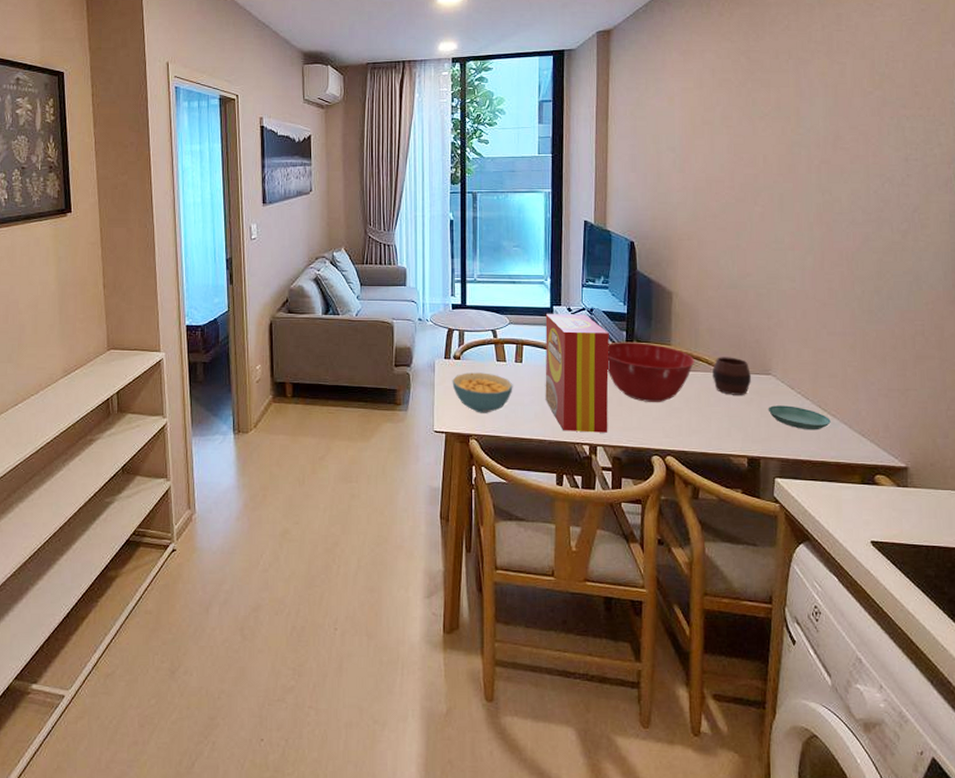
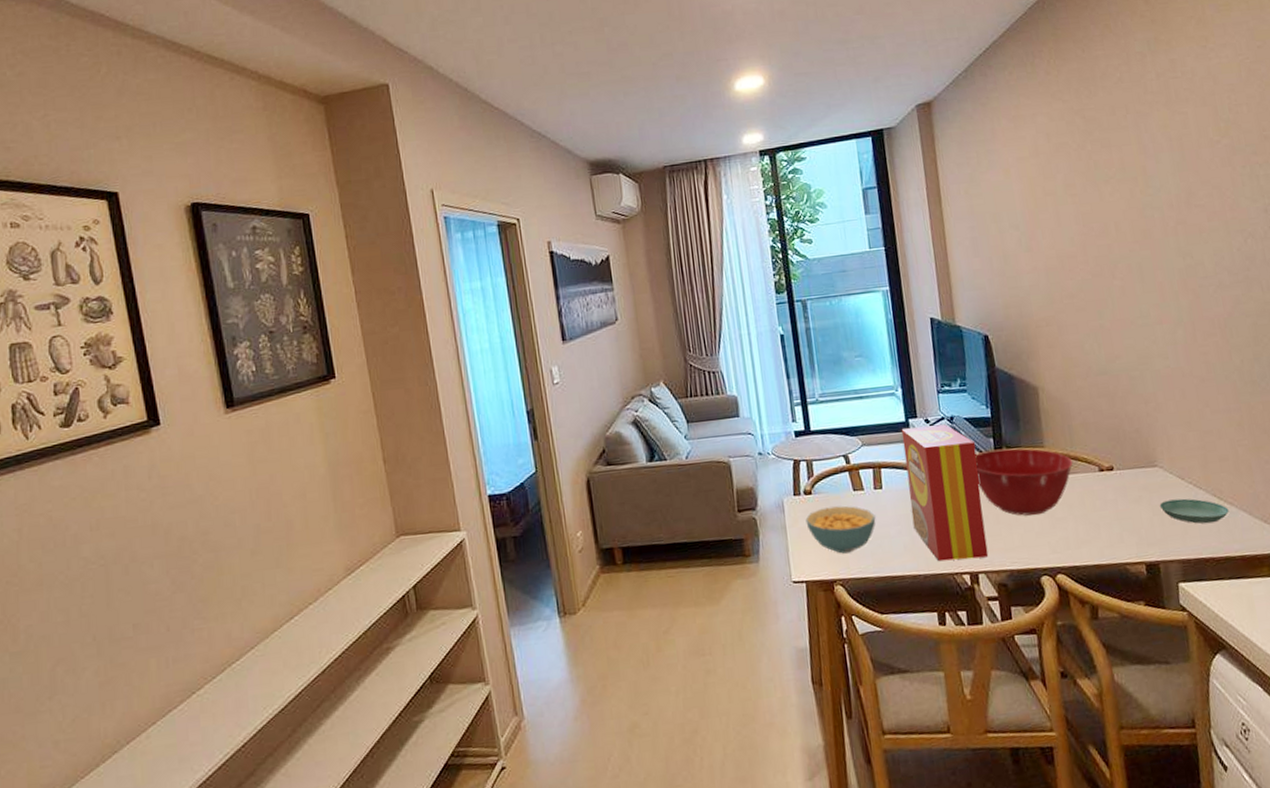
cup: present [712,357,751,395] -> none [1093,452,1137,496]

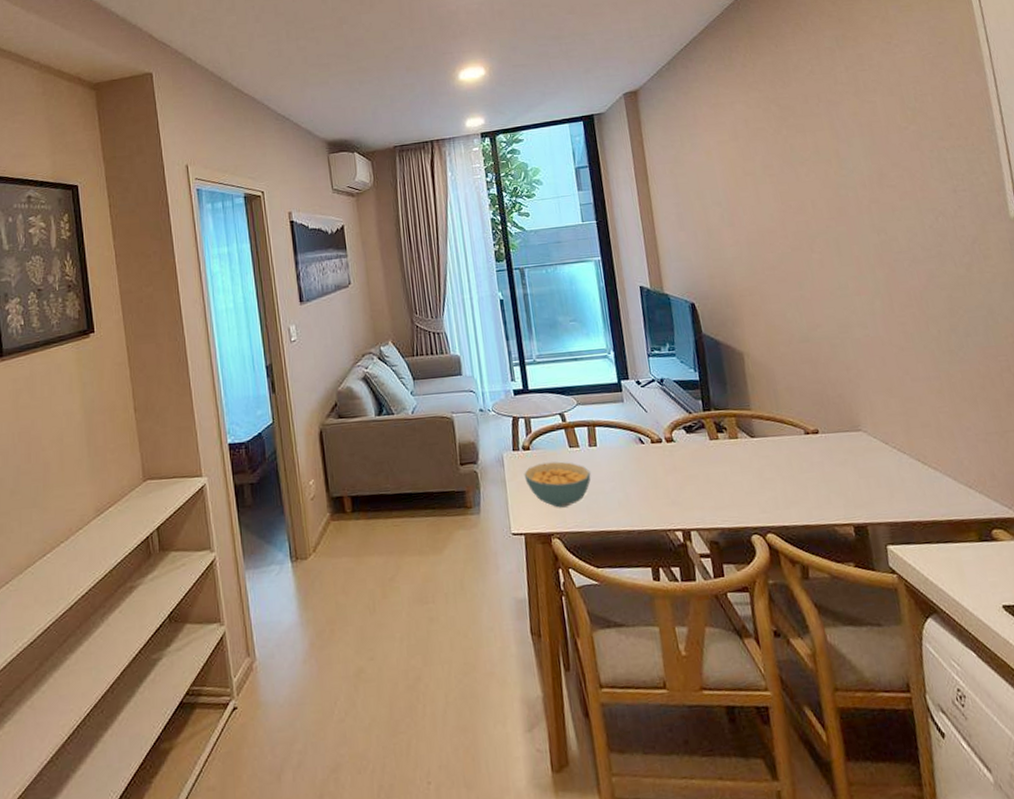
cereal box: present [901,424,989,562] -> none [614,386,700,518]
mixing bowl: present [975,448,1074,516] -> none [685,410,780,476]
saucer: present [1159,498,1229,524] -> none [864,462,934,488]

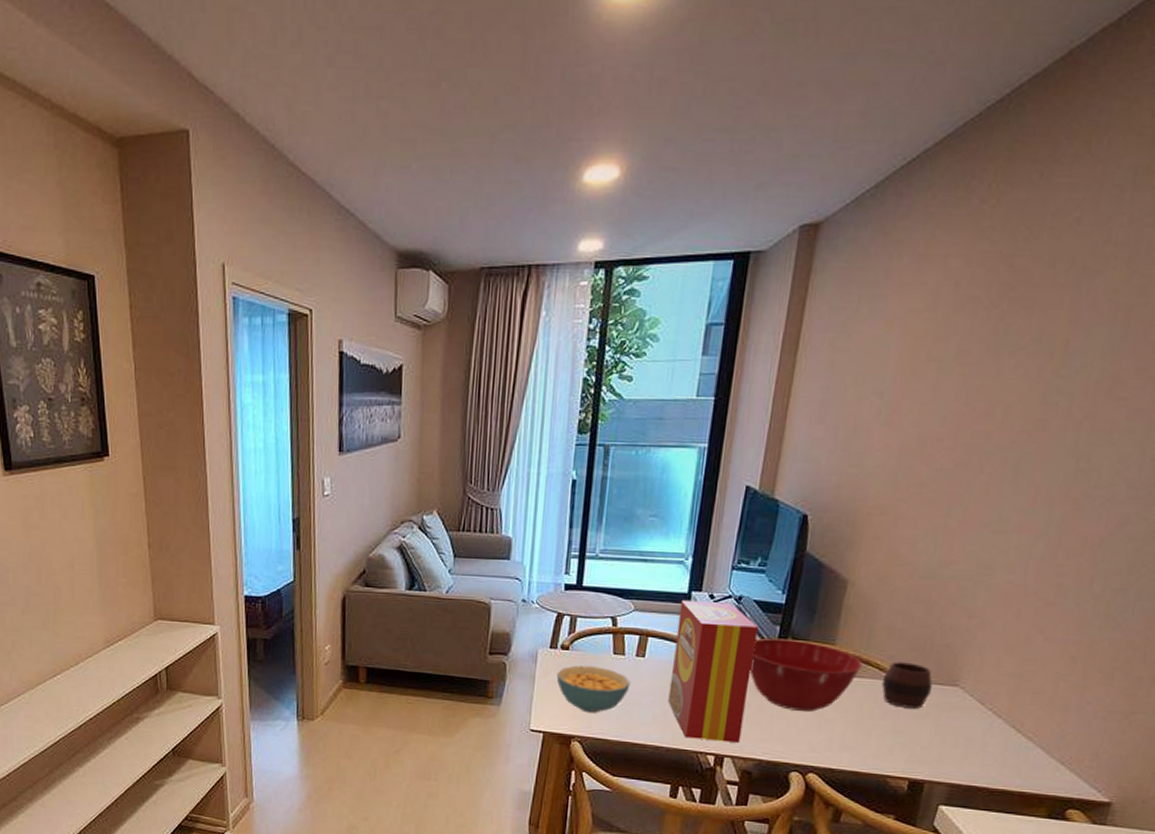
cereal box: none [614,386,700,518] -> present [668,601,758,743]
mixing bowl: none [685,410,780,476] -> present [749,638,863,712]
cup: none [799,416,842,458] -> present [882,662,932,709]

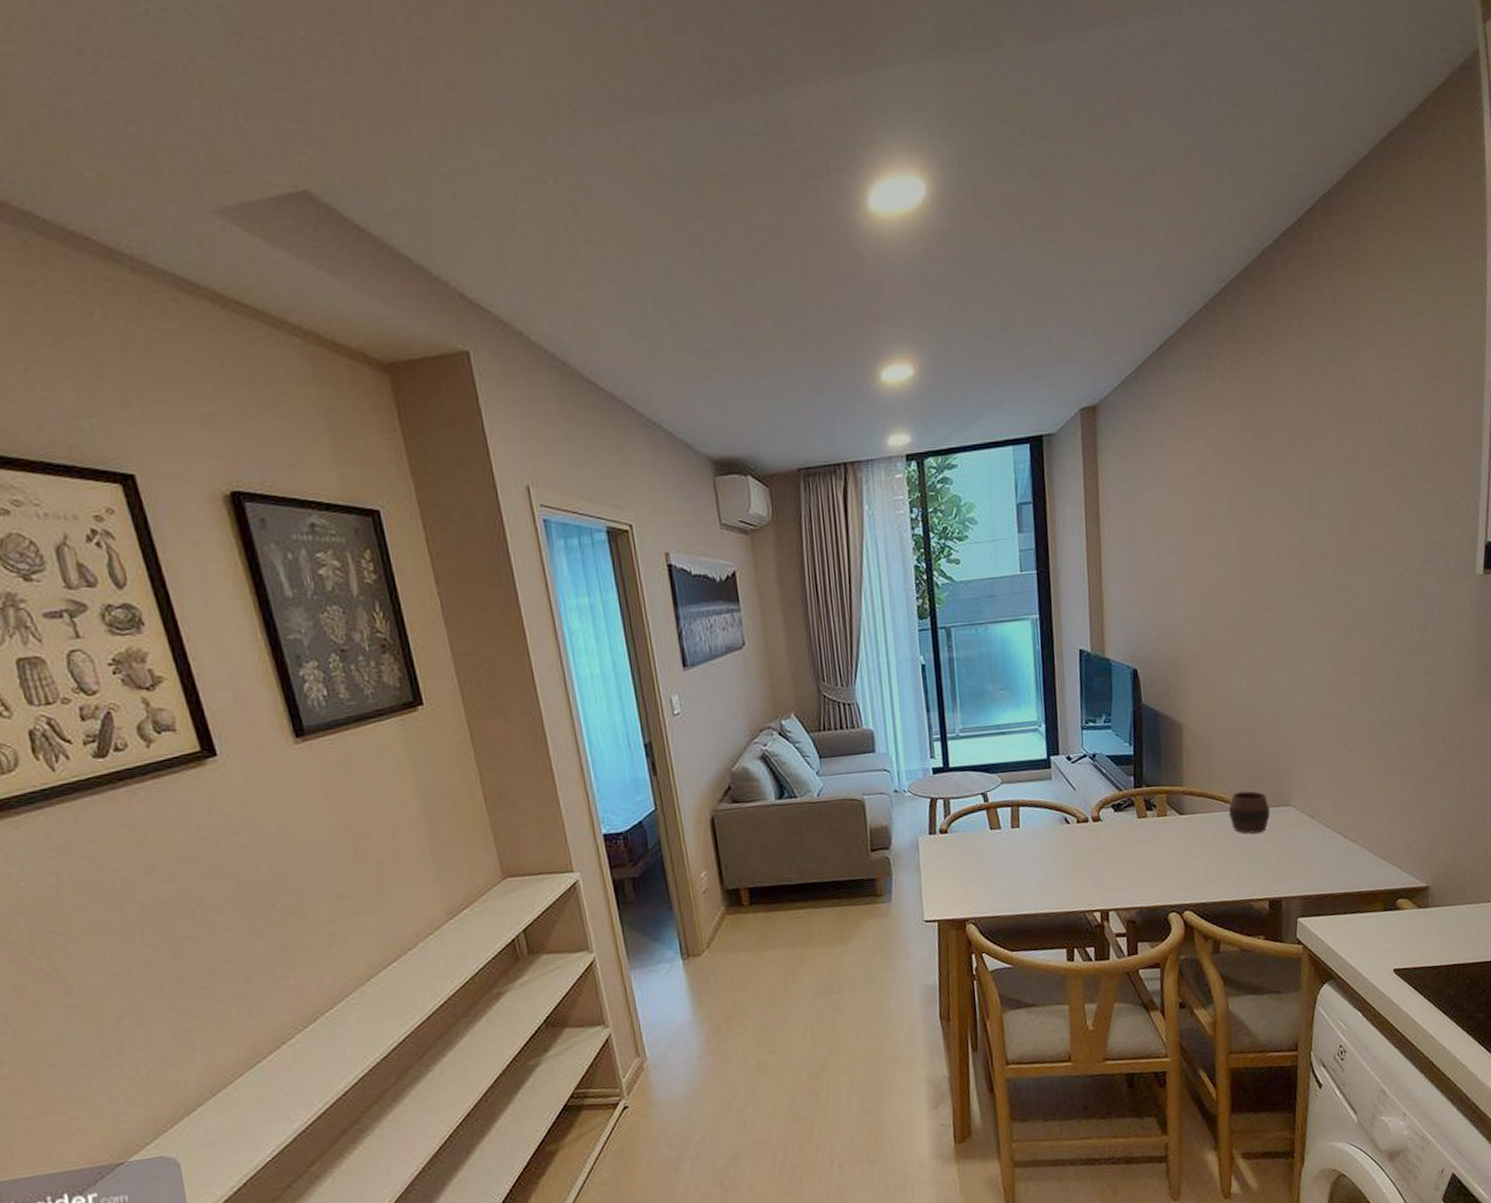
cereal bowl: present [556,665,631,713] -> none [940,844,1011,893]
cereal box: present [668,601,758,743] -> none [1042,762,1120,900]
mixing bowl: present [749,638,863,712] -> none [1114,786,1210,854]

